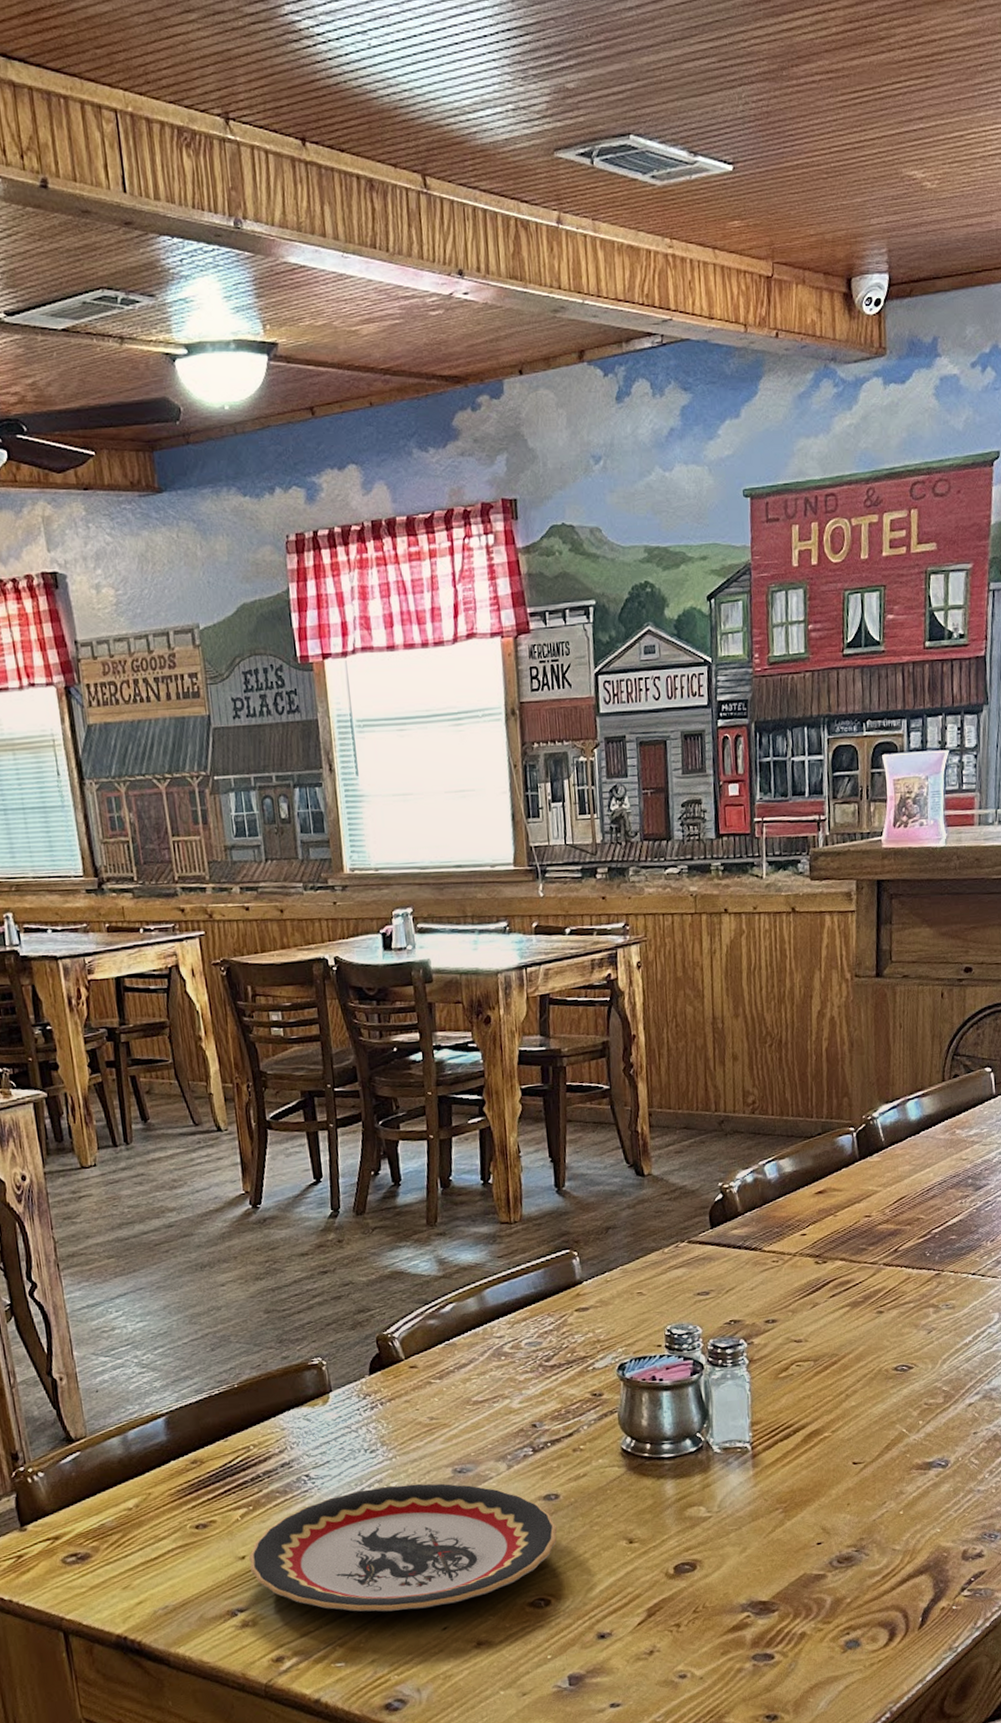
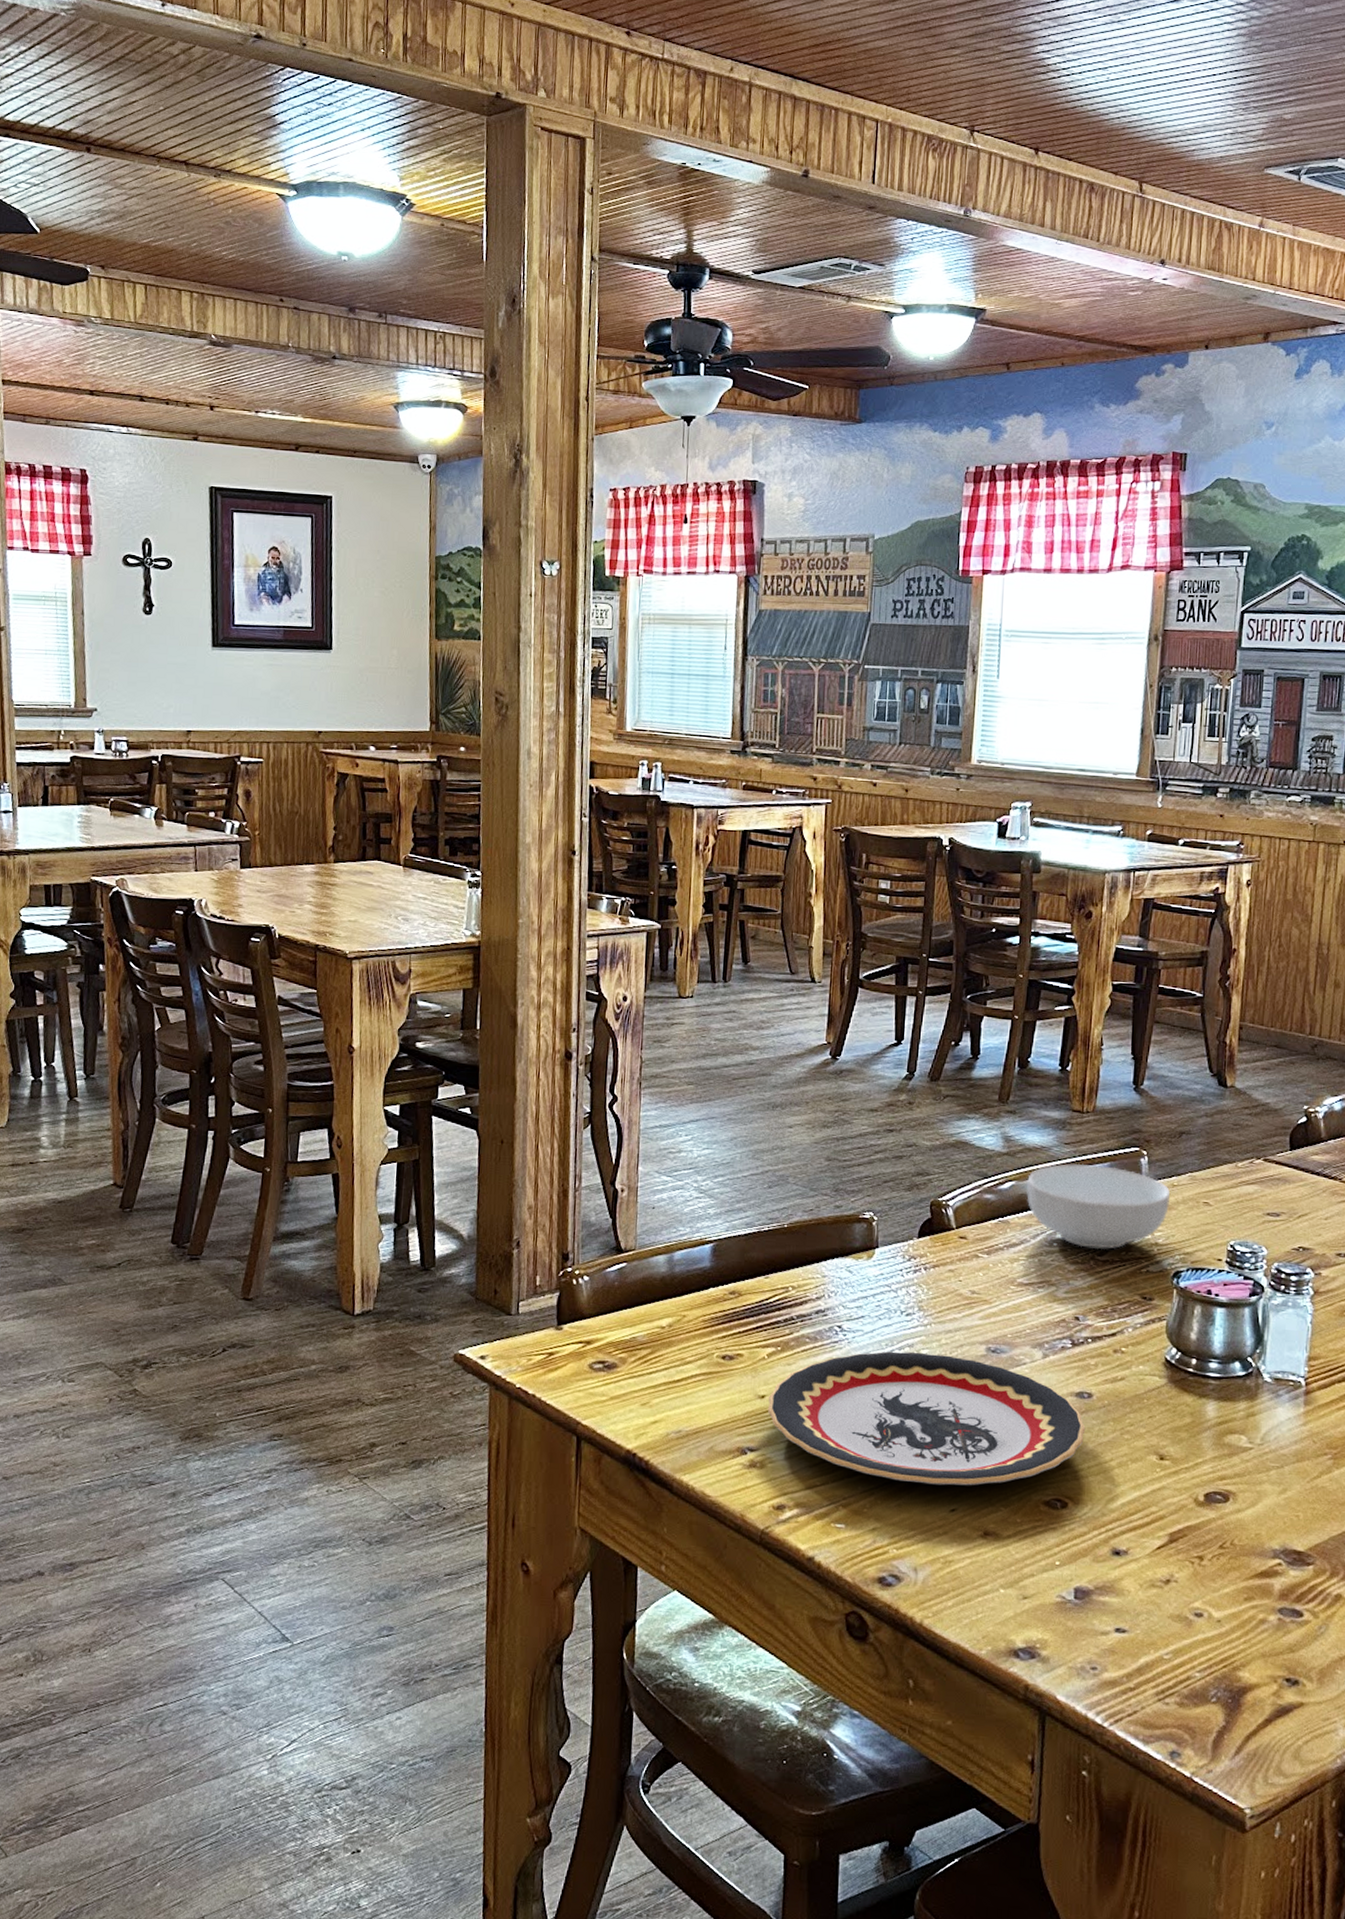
cereal bowl: none [467,1273,606,1357] -> present [1026,1163,1171,1249]

